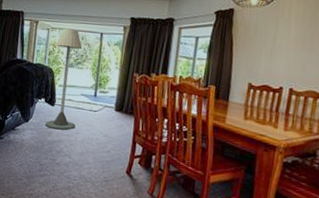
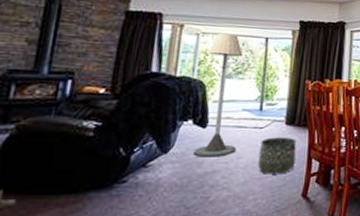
basket: none [92,120,124,152] -> present [258,137,297,174]

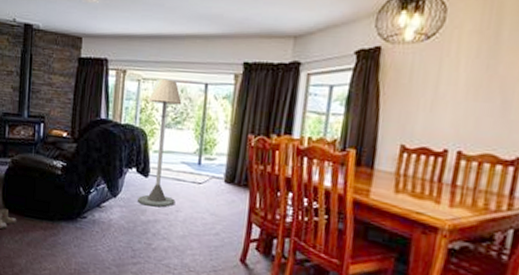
basket: present [258,137,297,174] -> none [196,194,236,235]

